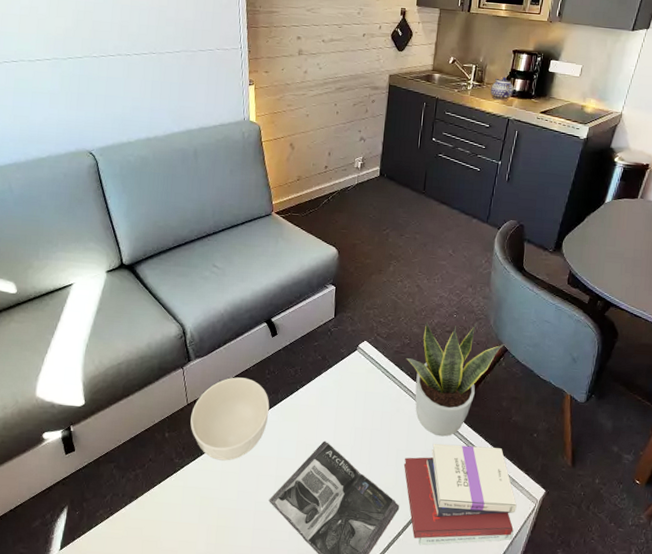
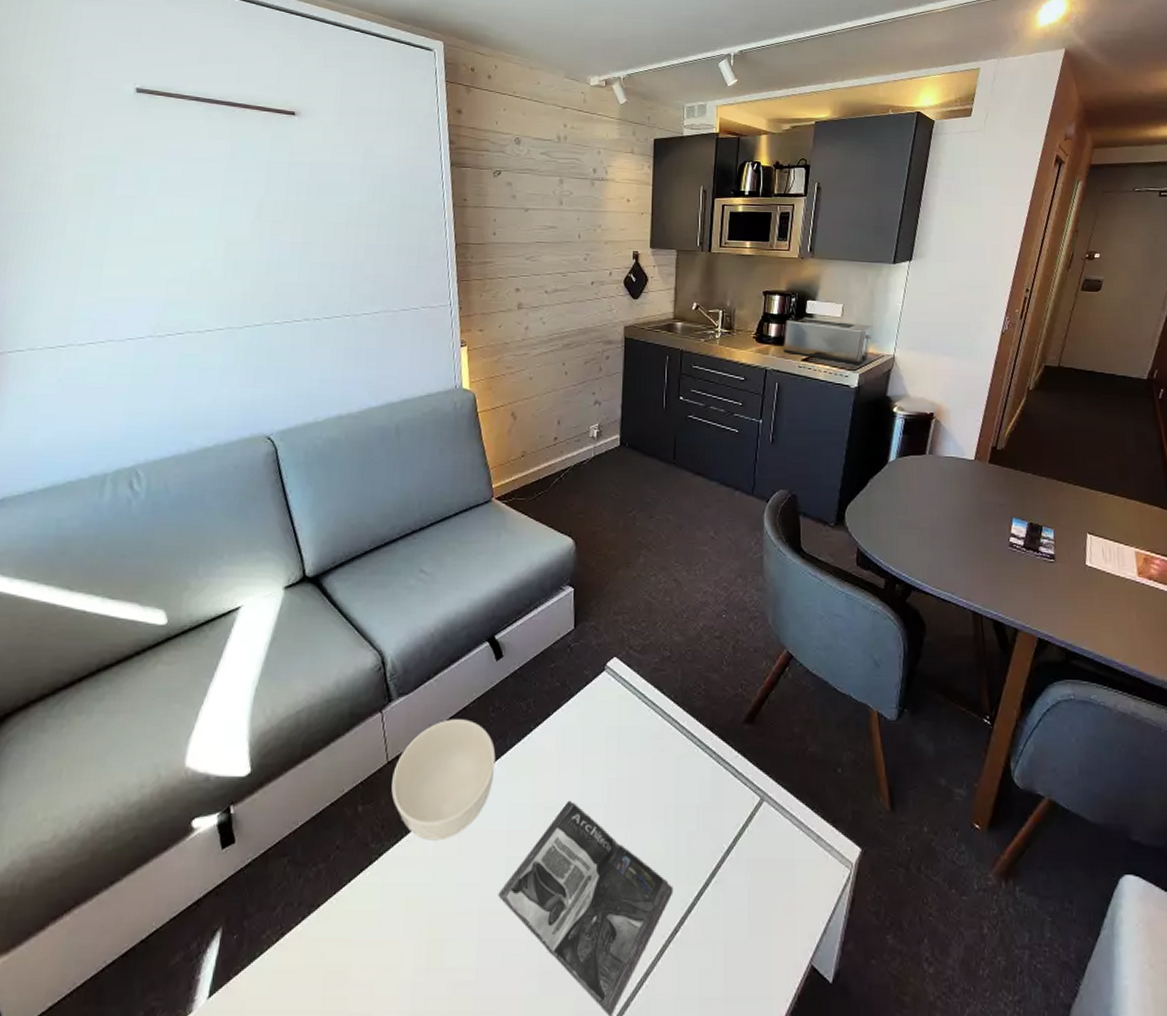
potted plant: present [403,321,504,437] -> none [664,623,788,782]
books: present [403,443,517,546] -> none [674,792,828,946]
teapot: present [490,76,514,101] -> none [742,321,769,350]
toaster: none [525,74,606,120] -> present [783,317,873,365]

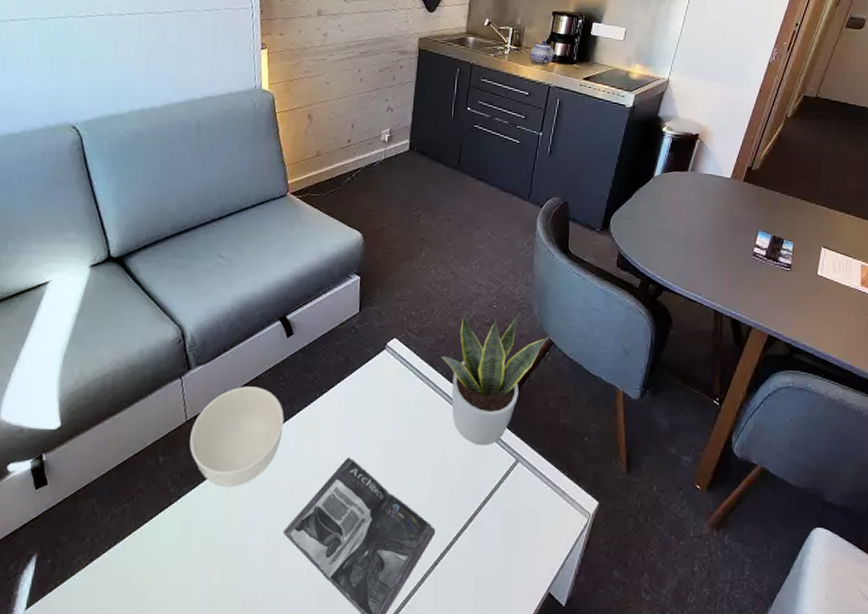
potted plant: none [664,623,788,782] -> present [437,313,549,446]
teapot: none [742,321,769,350] -> present [529,39,554,67]
toaster: present [783,317,873,365] -> none [567,38,651,87]

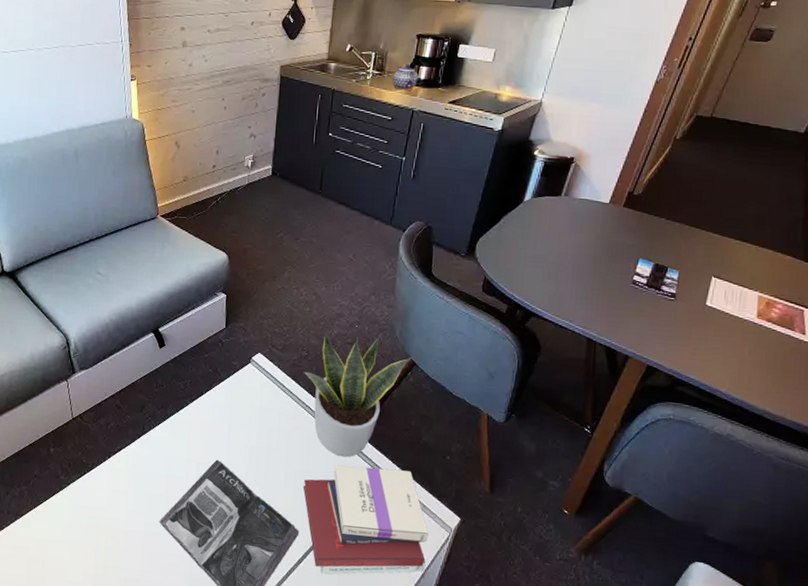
bowl: present [189,386,284,487] -> none [76,390,159,479]
books: none [439,454,568,576] -> present [303,465,429,575]

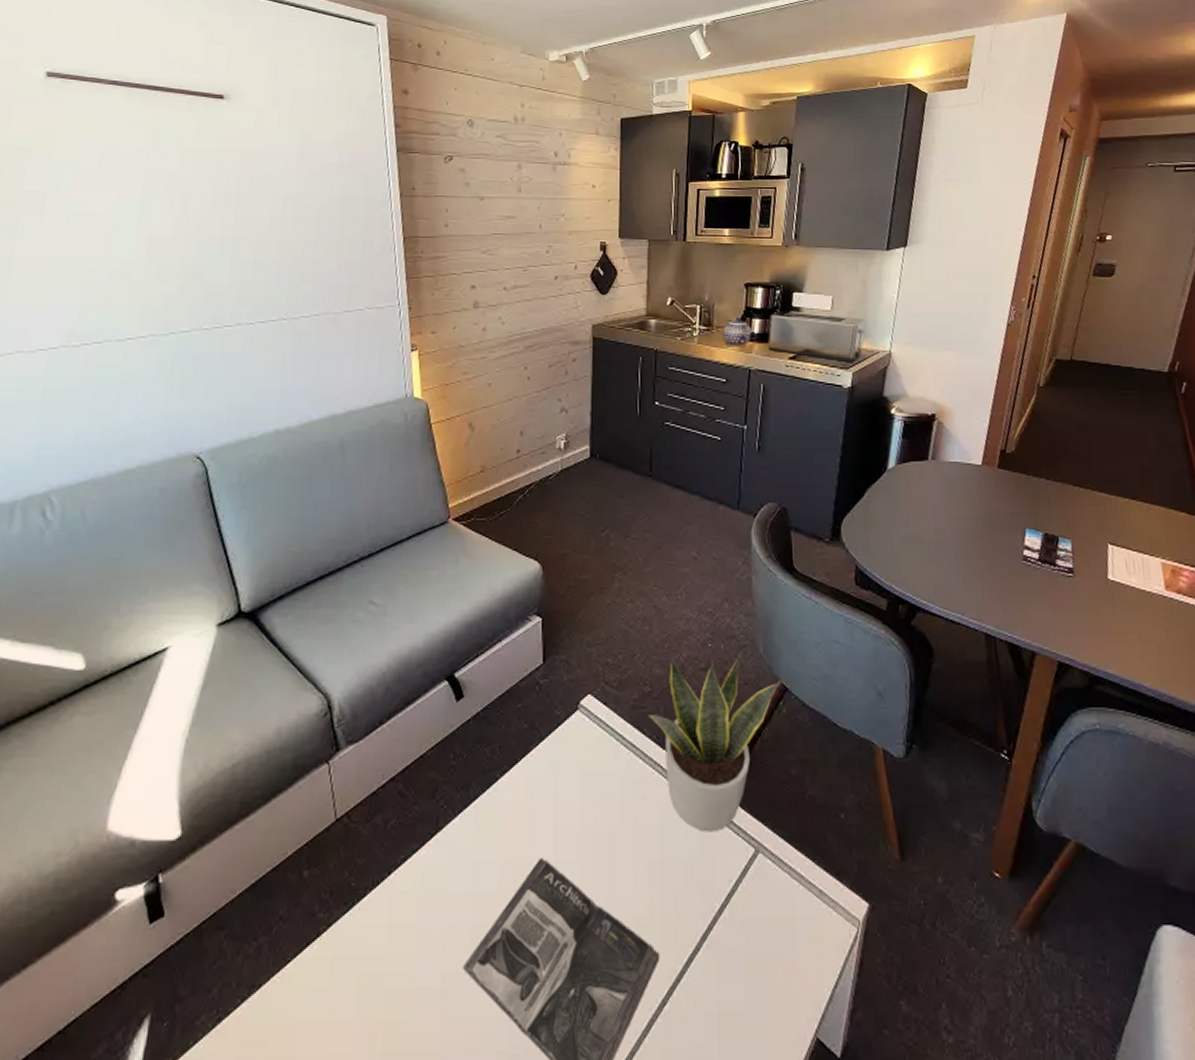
books: present [303,465,429,575] -> none [659,842,833,1019]
toaster: none [431,60,523,109] -> present [768,311,867,363]

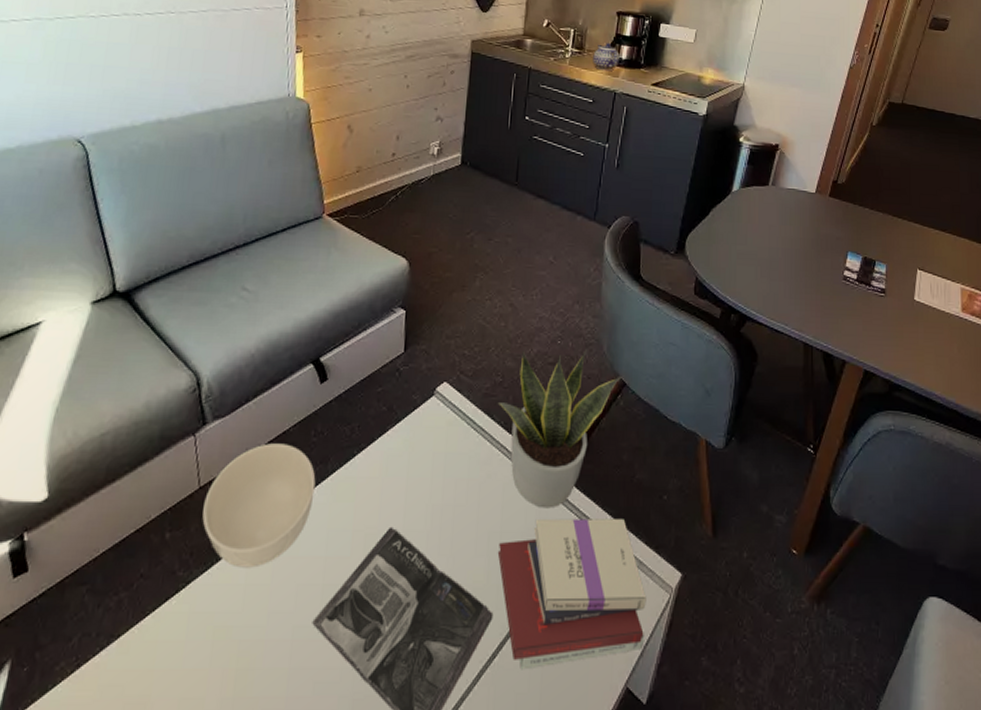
bowl: none [340,769,458,908] -> present [202,443,316,568]
books: none [659,842,833,1019] -> present [497,518,647,670]
toaster: present [768,311,867,363] -> none [634,40,724,93]

